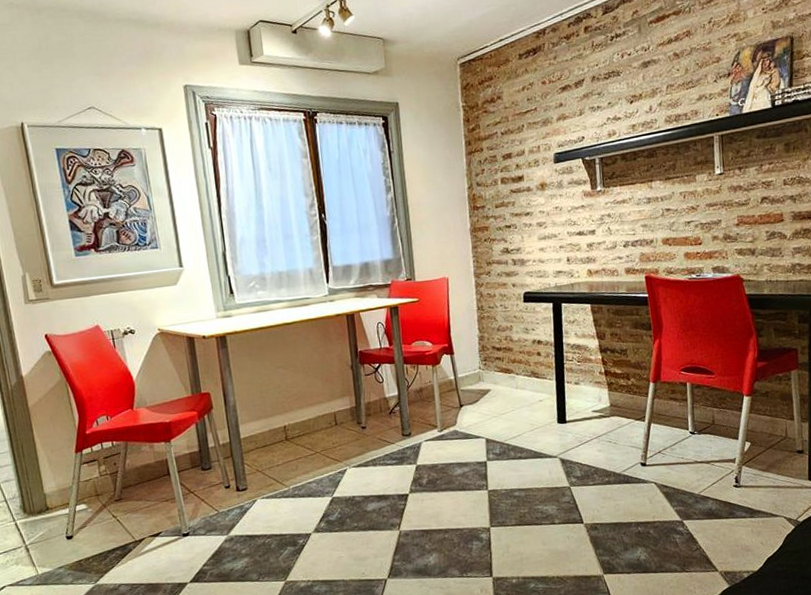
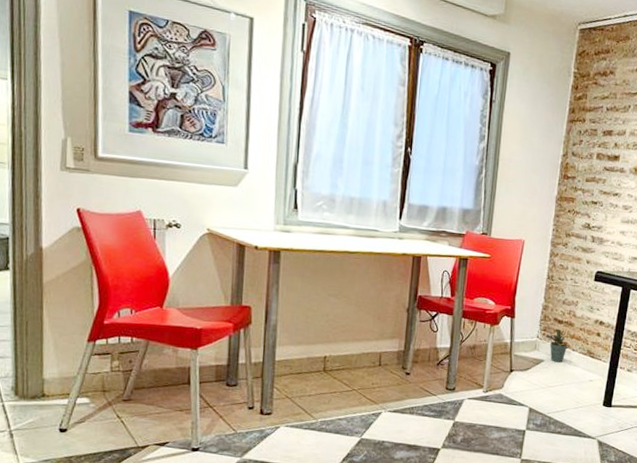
potted plant: none [487,357,511,390] -> present [545,330,568,363]

